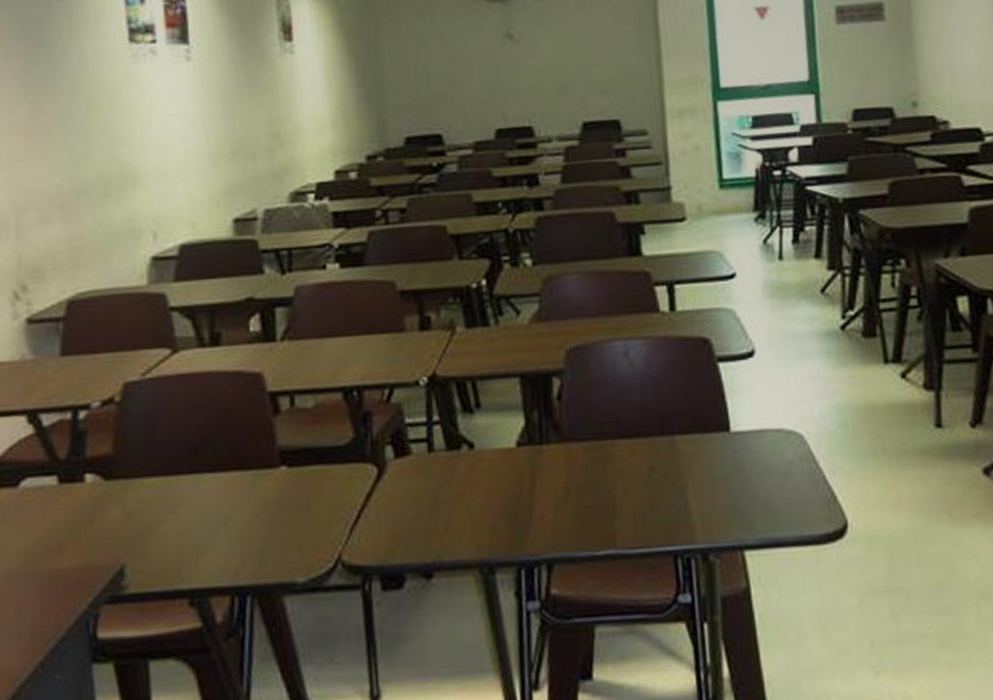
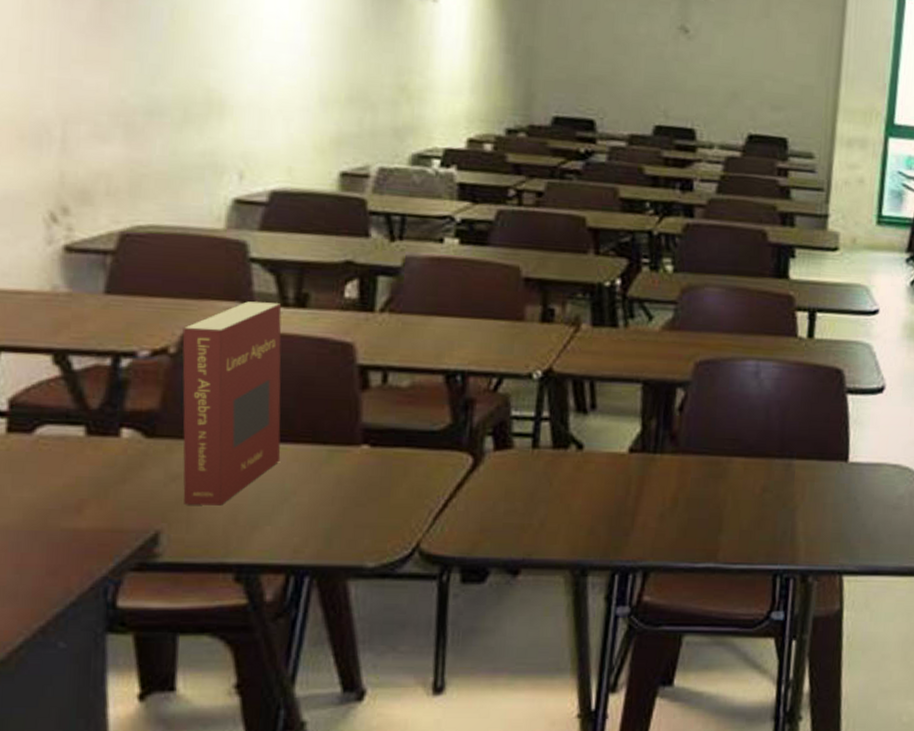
book: none [124,345,215,538] -> present [182,301,282,506]

